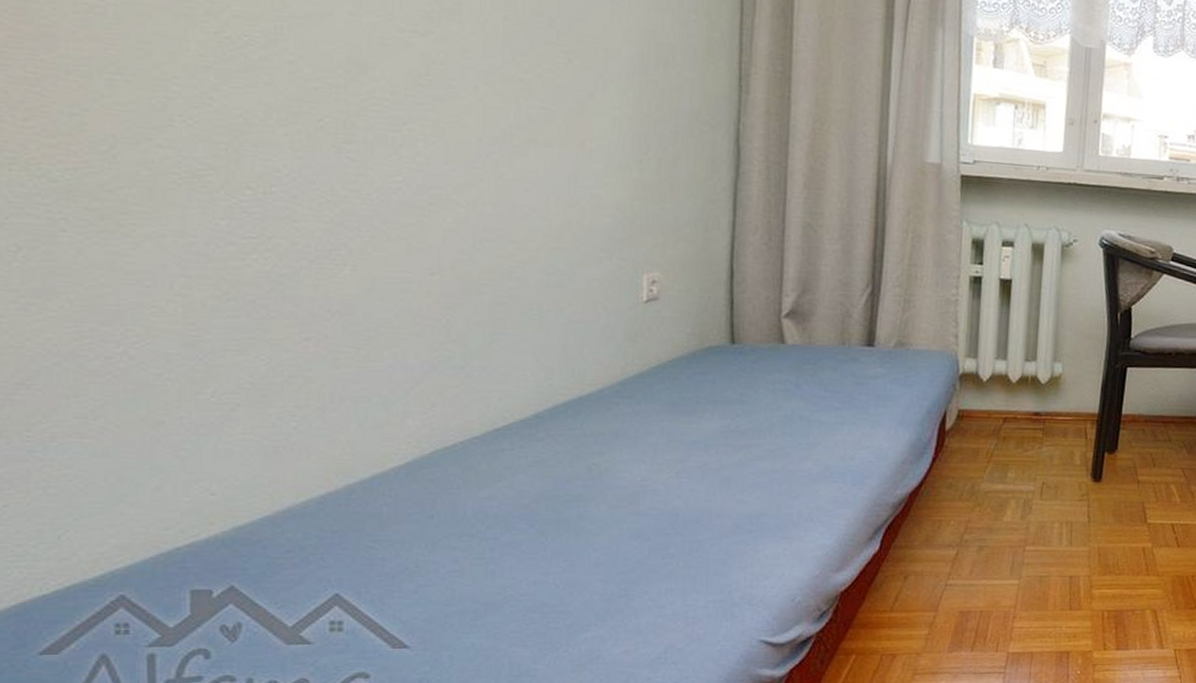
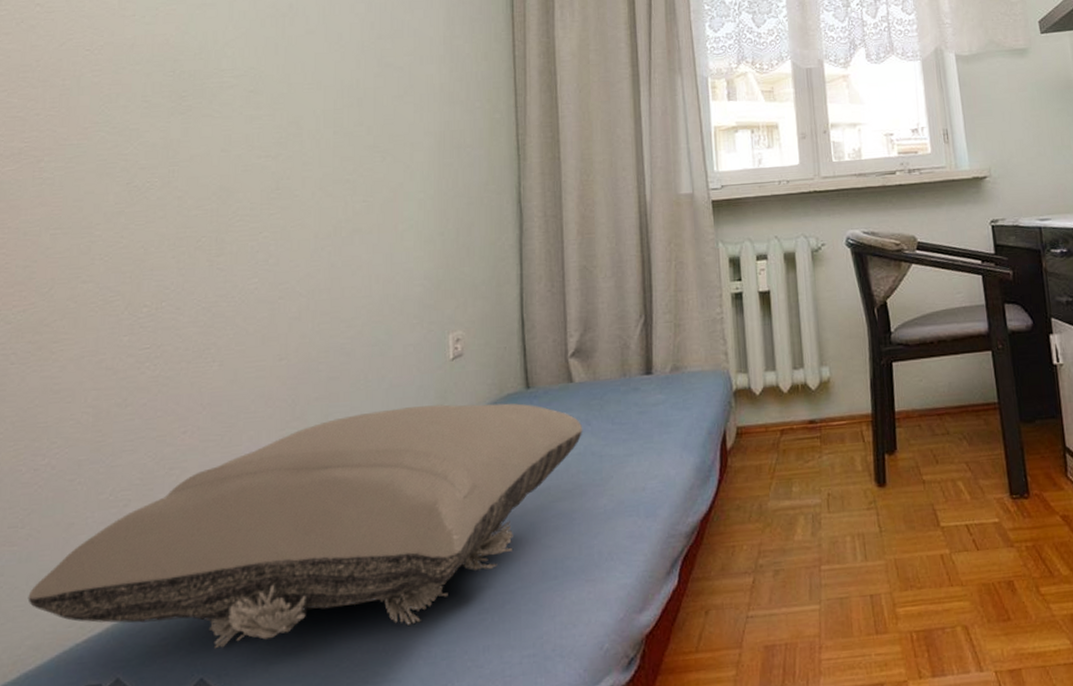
pillow: none [108,345,792,566] -> present [28,403,583,649]

